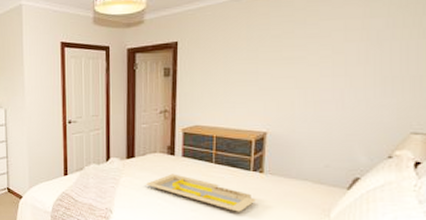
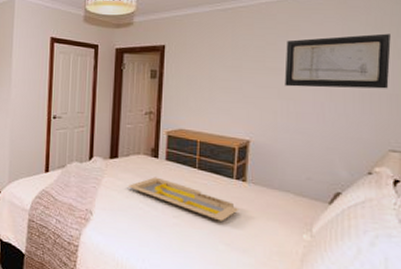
wall art: none [302,12,416,75] -> present [284,33,391,89]

